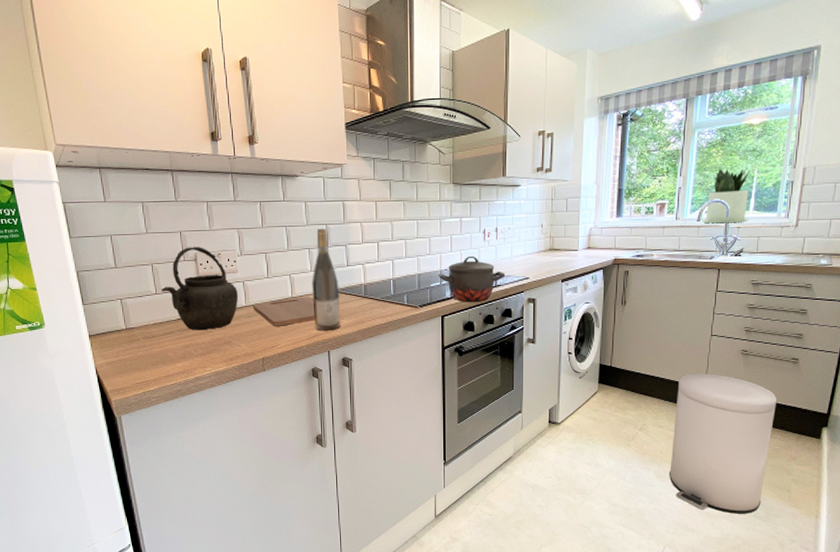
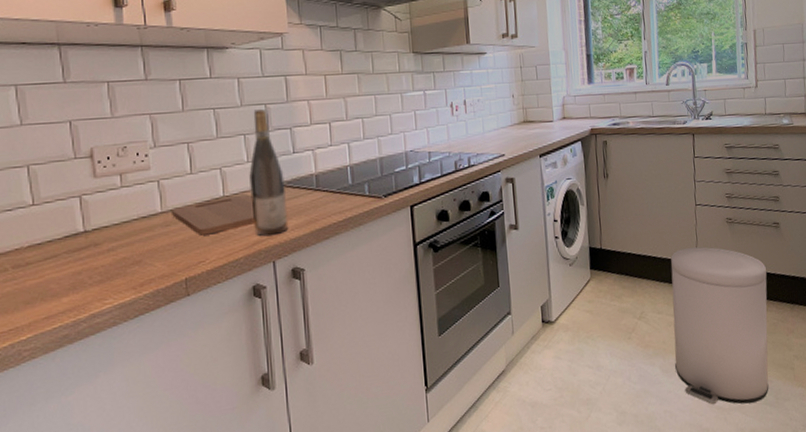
kettle: present [161,247,239,331] -> none [41,139,152,250]
cooking pot: present [437,255,506,303] -> none [402,133,479,189]
planter: present [702,167,750,224] -> none [671,30,714,88]

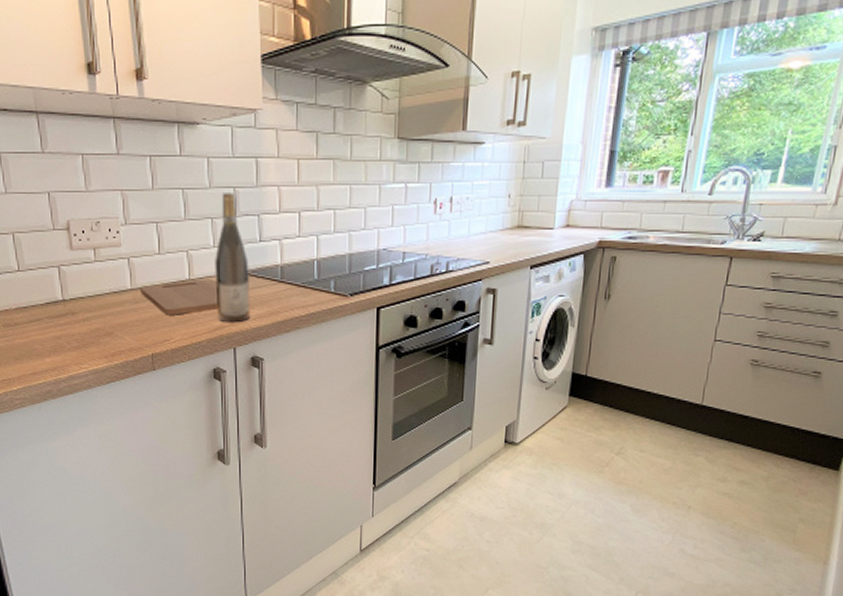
pedal bin: present [671,246,769,405] -> none [649,386,791,558]

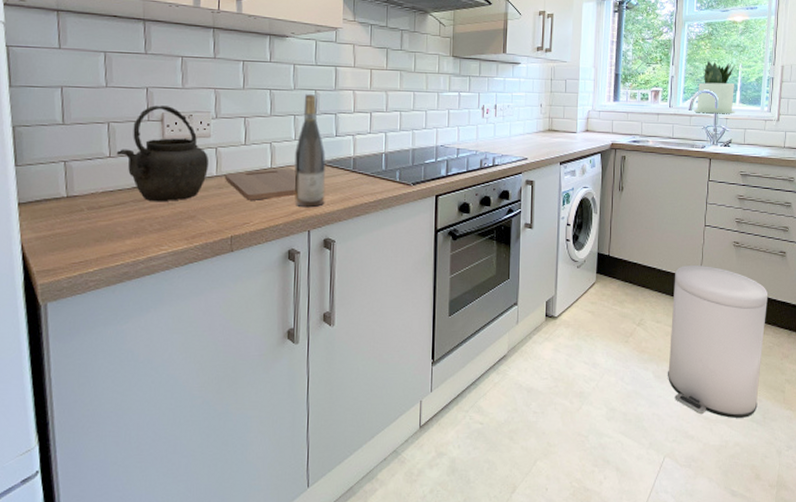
kettle: none [25,212,123,319] -> present [116,105,210,202]
pedal bin: none [649,386,791,558] -> present [668,264,769,418]
planter: none [714,125,783,199] -> present [693,61,736,115]

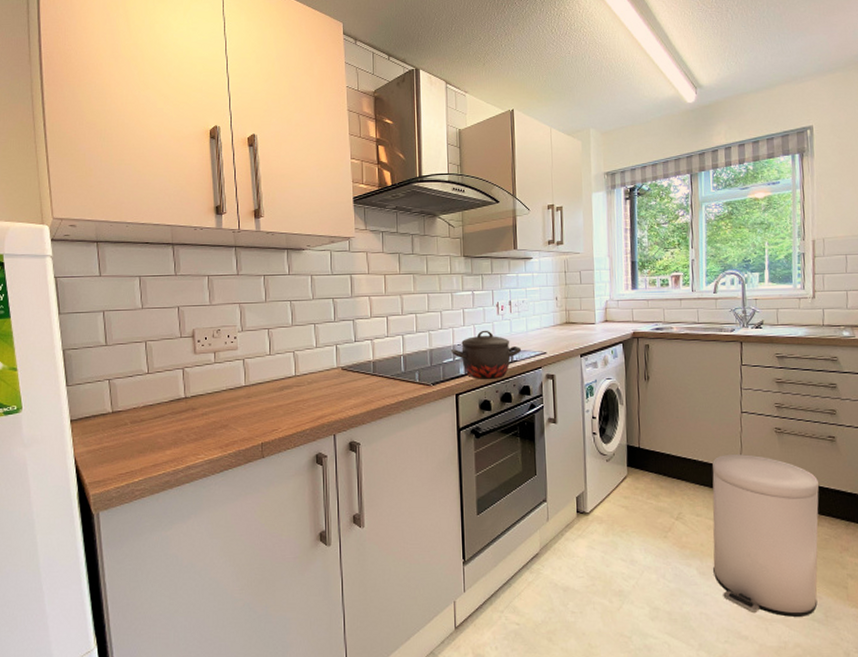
kettle: present [116,105,210,202] -> none [154,322,238,414]
cutting board: present [224,168,296,200] -> none [252,375,320,408]
wine bottle: present [294,94,326,207] -> none [317,303,348,411]
cooking pot: none [433,132,504,183] -> present [450,330,522,380]
planter: present [693,61,736,115] -> none [718,239,766,296]

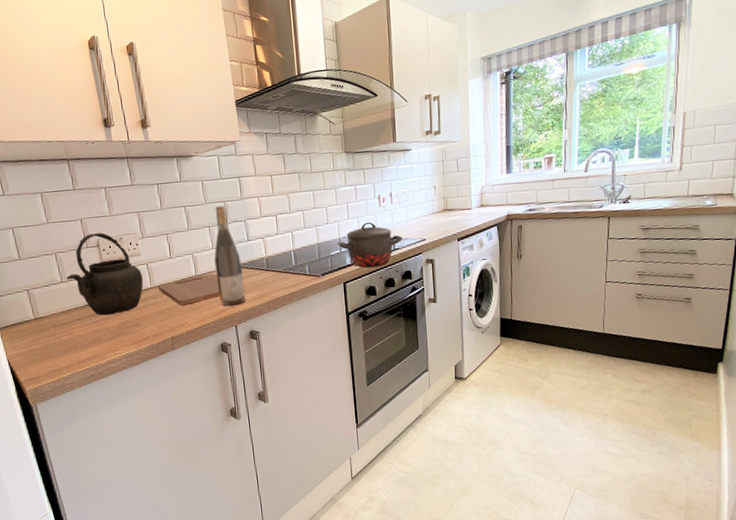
kettle: none [154,322,238,414] -> present [66,233,144,315]
cutting board: none [252,375,320,408] -> present [157,274,221,305]
wine bottle: none [317,303,348,411] -> present [214,206,246,306]
pedal bin: present [712,453,820,617] -> none [575,319,673,453]

